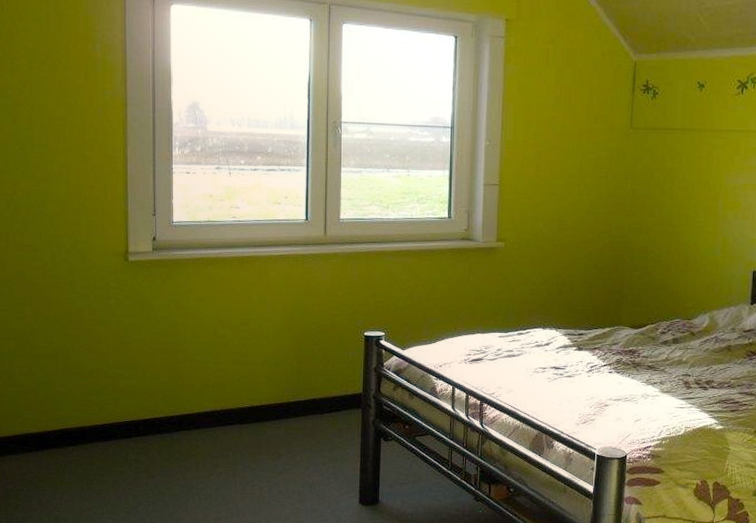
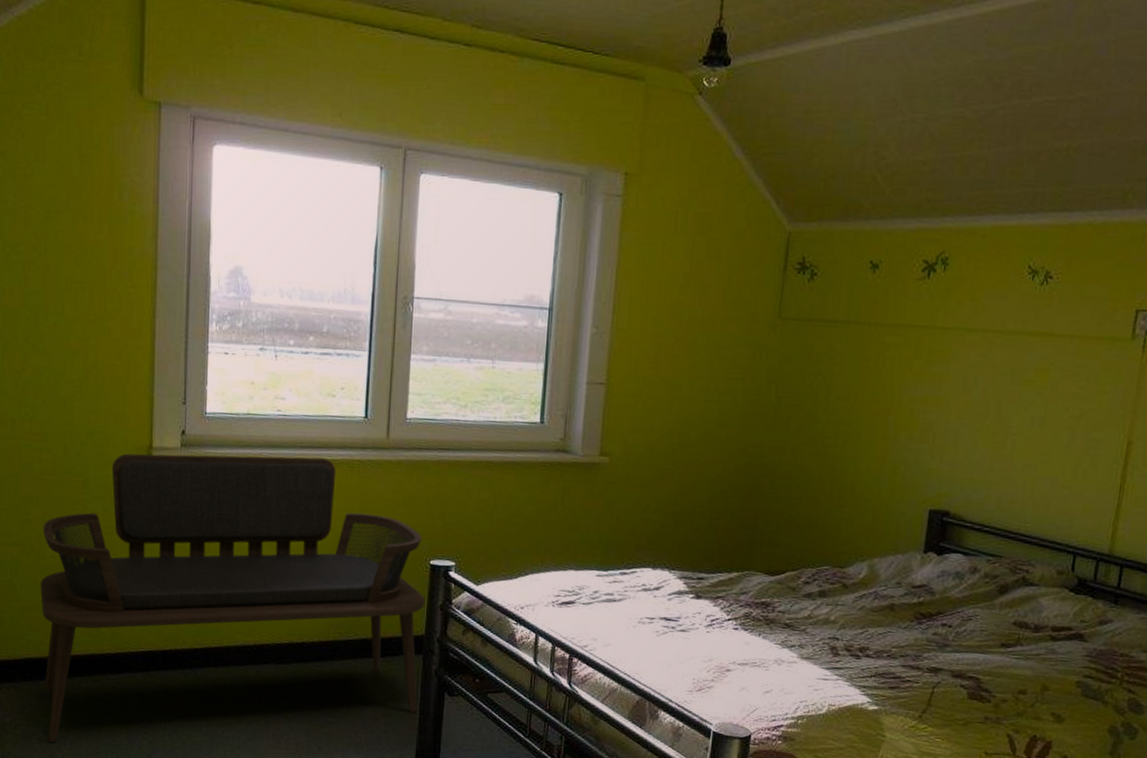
bench: none [35,254,362,503] -> present [40,453,426,743]

